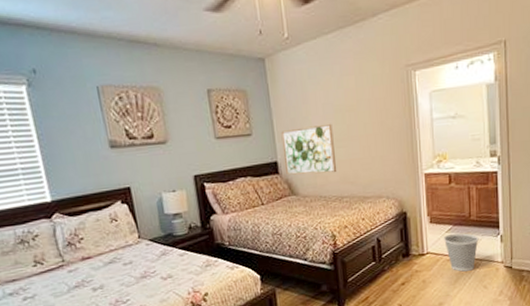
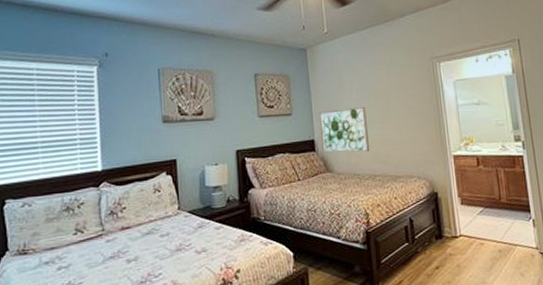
wastebasket: present [443,232,479,272] -> none [475,215,511,257]

